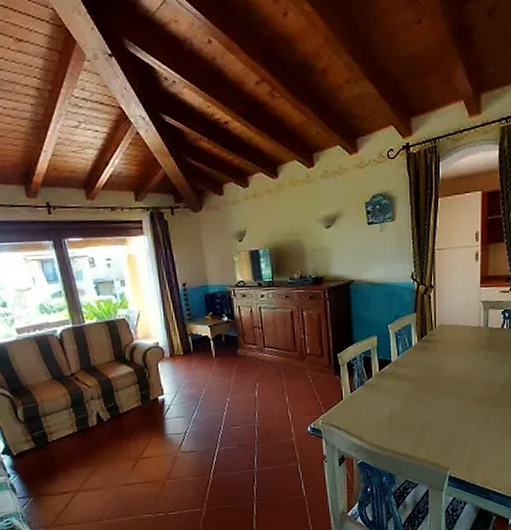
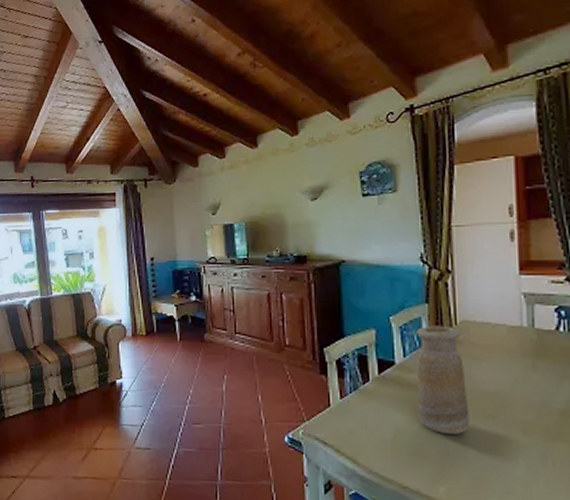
vase: none [407,329,442,411] -> present [416,325,470,434]

